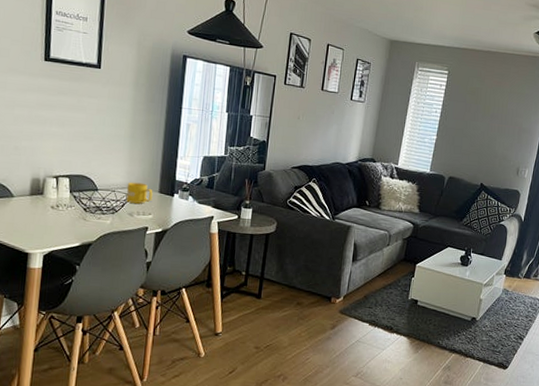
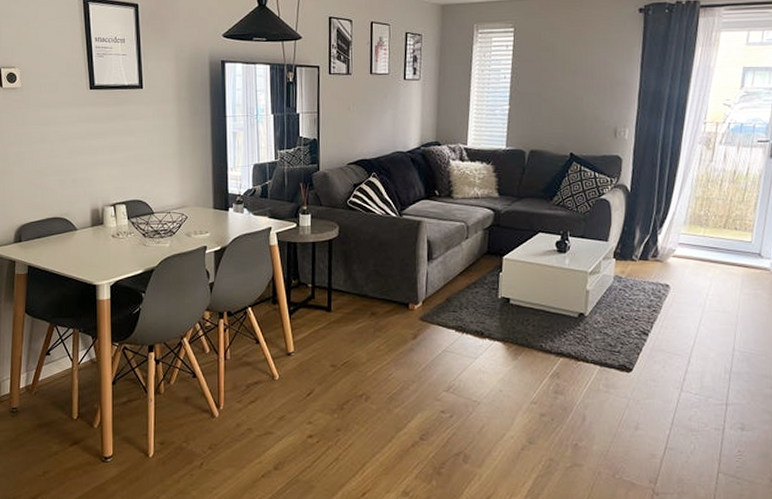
mug: present [126,182,153,204] -> none [181,200,208,223]

